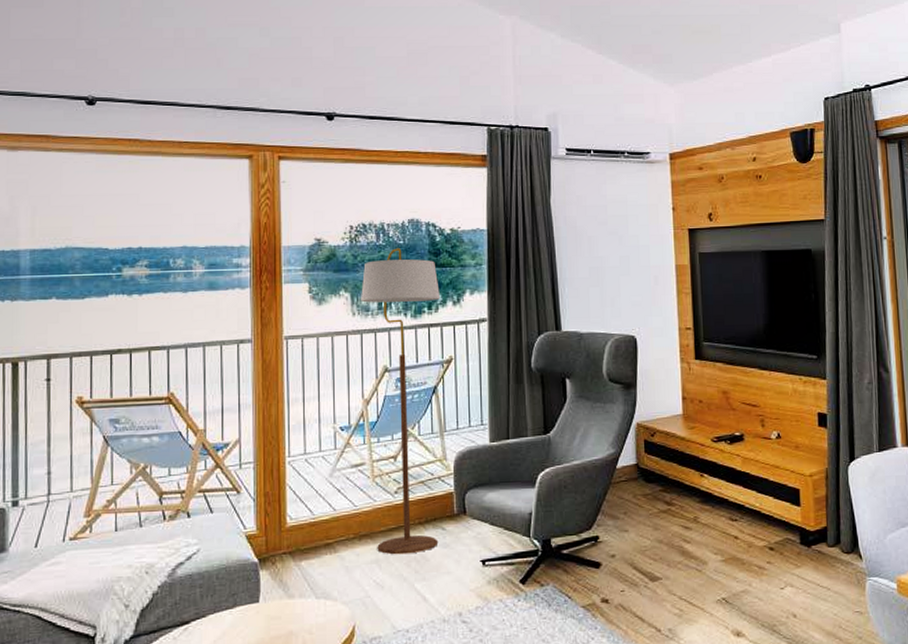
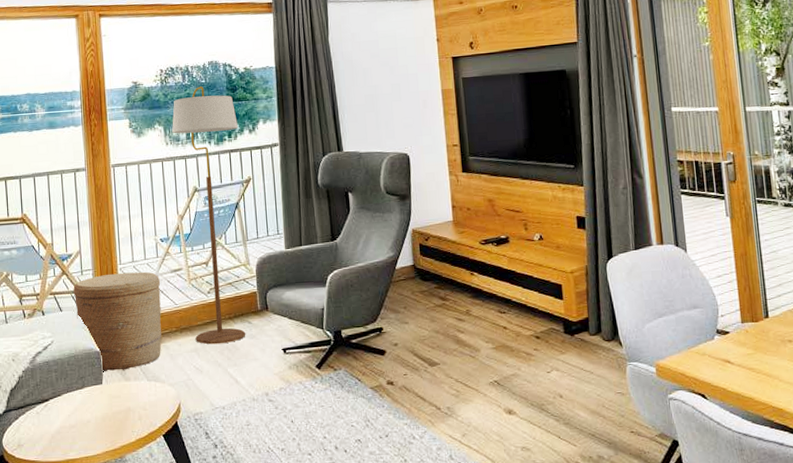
basket: none [228,466,338,587] -> present [73,271,162,371]

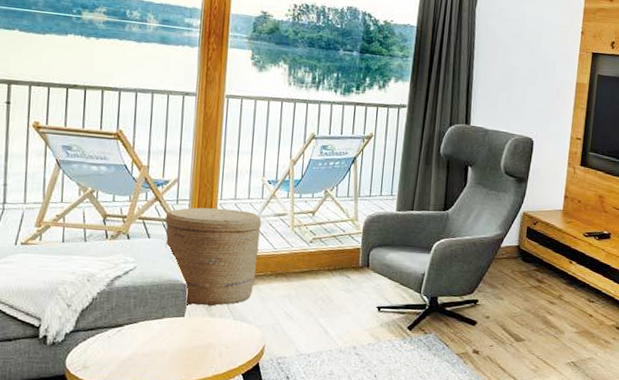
floor lamp: present [172,86,246,345] -> none [290,31,369,294]

